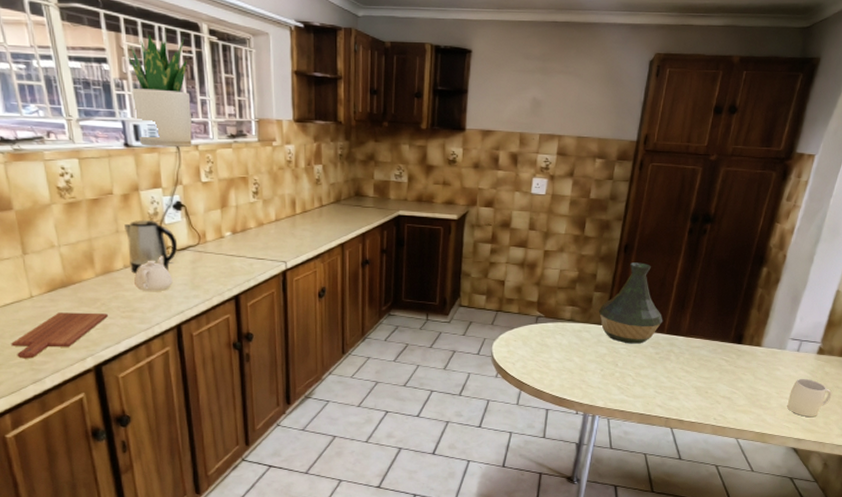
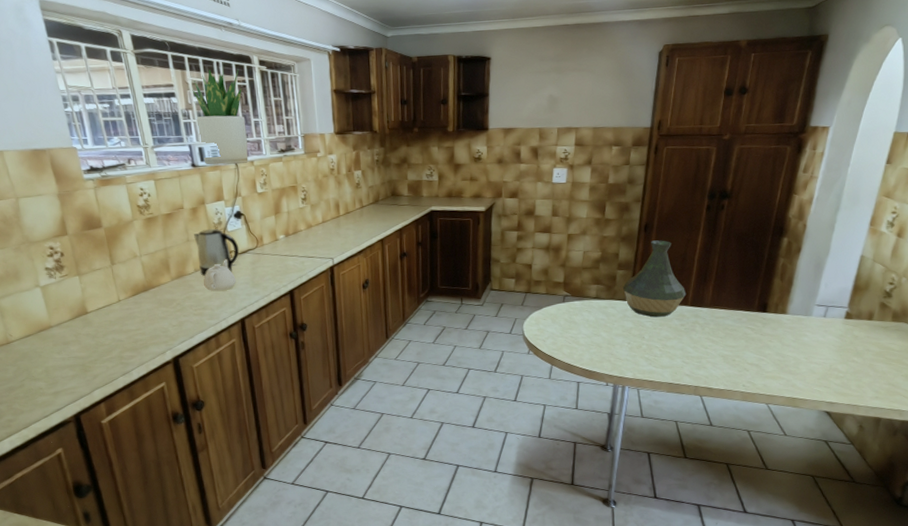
cutting board: present [11,312,108,359] -> none [104,312,183,355]
mug: present [787,378,833,418] -> none [817,342,863,381]

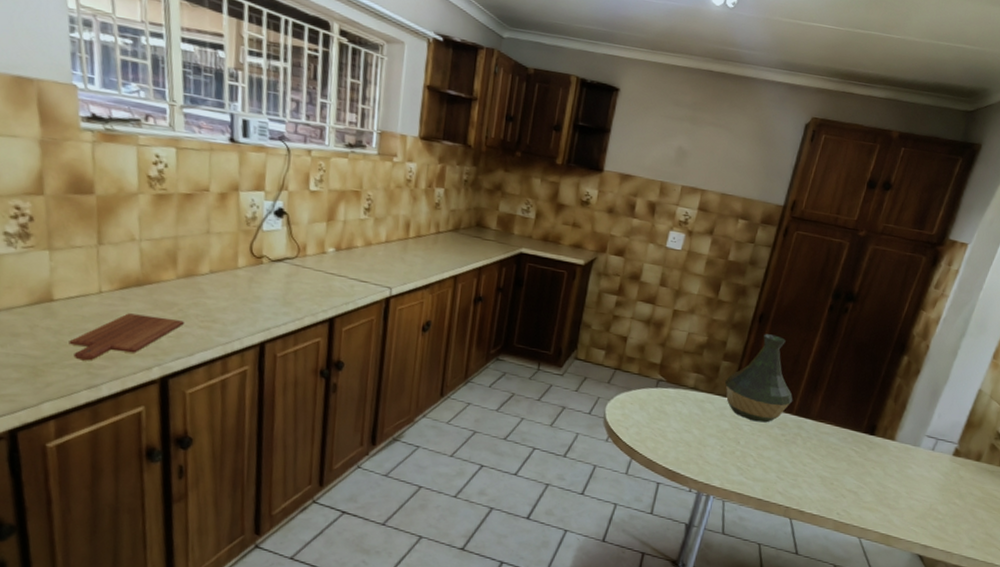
cutting board: none [104,312,183,355] -> present [69,313,184,361]
planter: present [192,68,248,165] -> none [245,27,313,152]
kettle: present [194,228,240,276] -> none [216,222,274,282]
teapot: present [203,259,236,292] -> none [218,265,263,304]

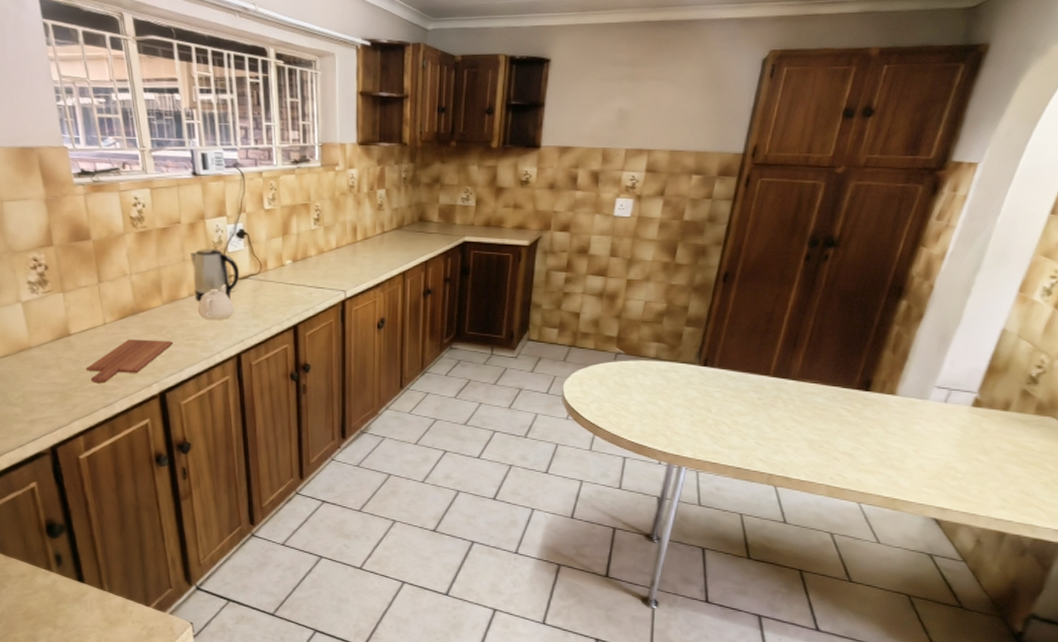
kettle: none [216,222,274,282] -> present [190,248,240,302]
teapot: none [218,265,263,304] -> present [197,284,234,321]
vase: present [724,334,793,423] -> none [689,293,769,387]

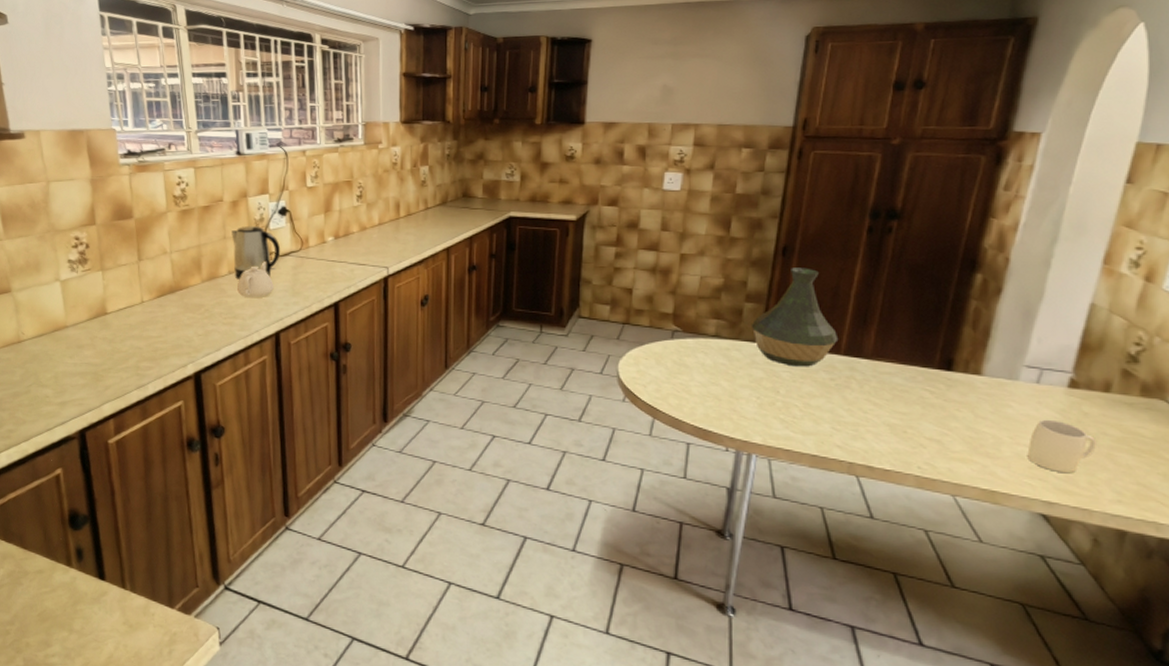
cutting board: present [86,339,173,384] -> none [121,318,210,364]
vase: none [689,293,769,387] -> present [751,268,839,367]
mug: none [928,435,992,483] -> present [1027,419,1098,474]

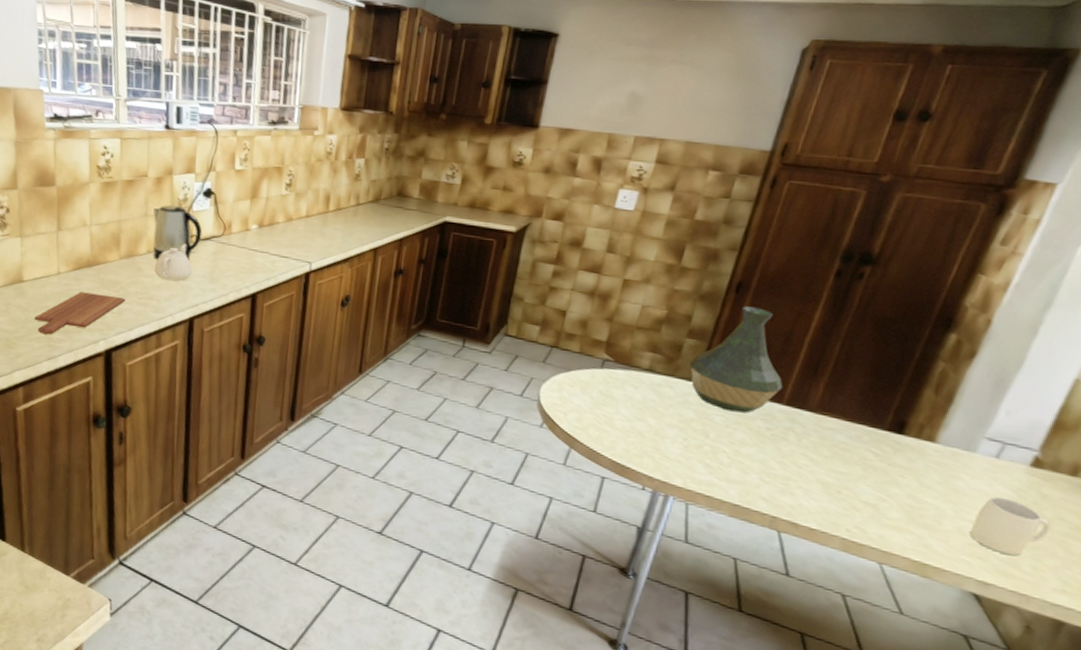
cutting board: none [121,318,210,364] -> present [34,292,125,335]

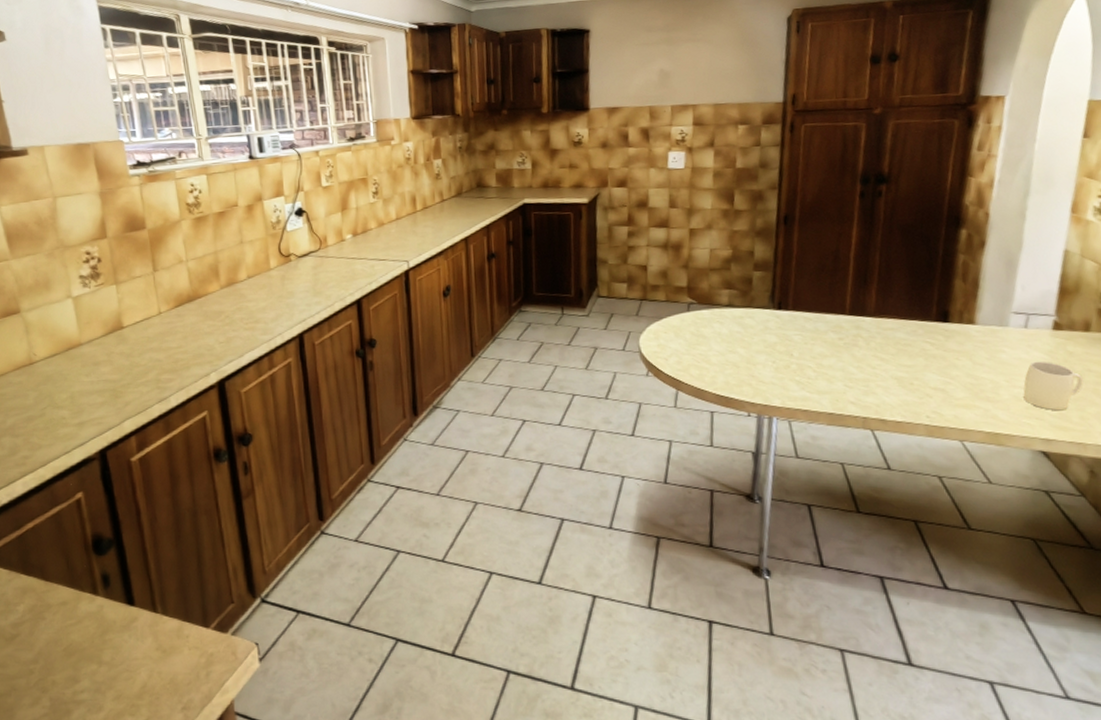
cutting board: present [34,292,125,335] -> none [139,326,231,377]
kettle: present [153,204,203,260] -> none [248,228,300,283]
teapot: present [154,244,192,281] -> none [256,264,295,302]
vase: present [689,306,783,413] -> none [761,234,843,330]

